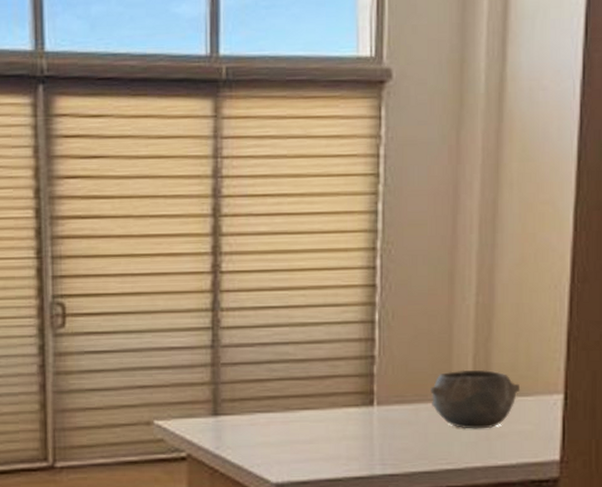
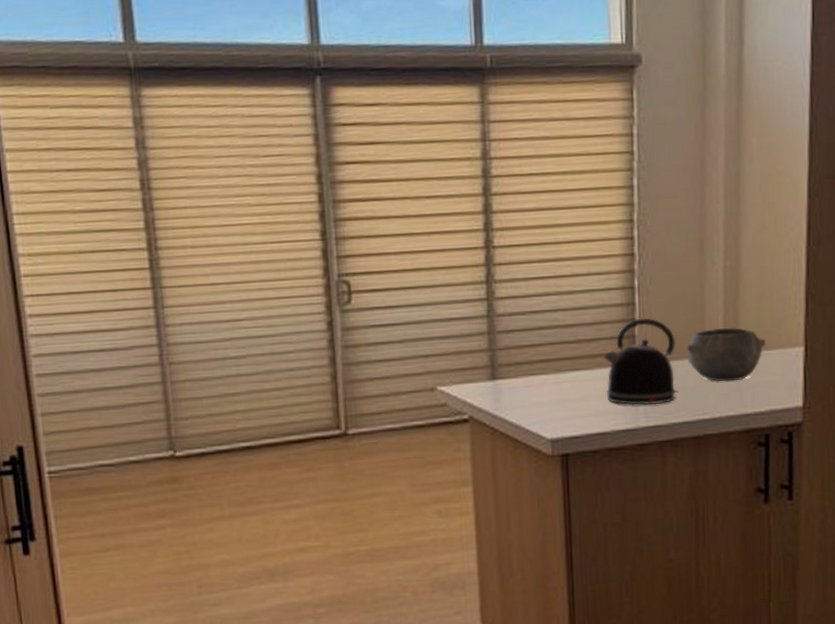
kettle: none [337,355,419,451] -> present [603,317,678,406]

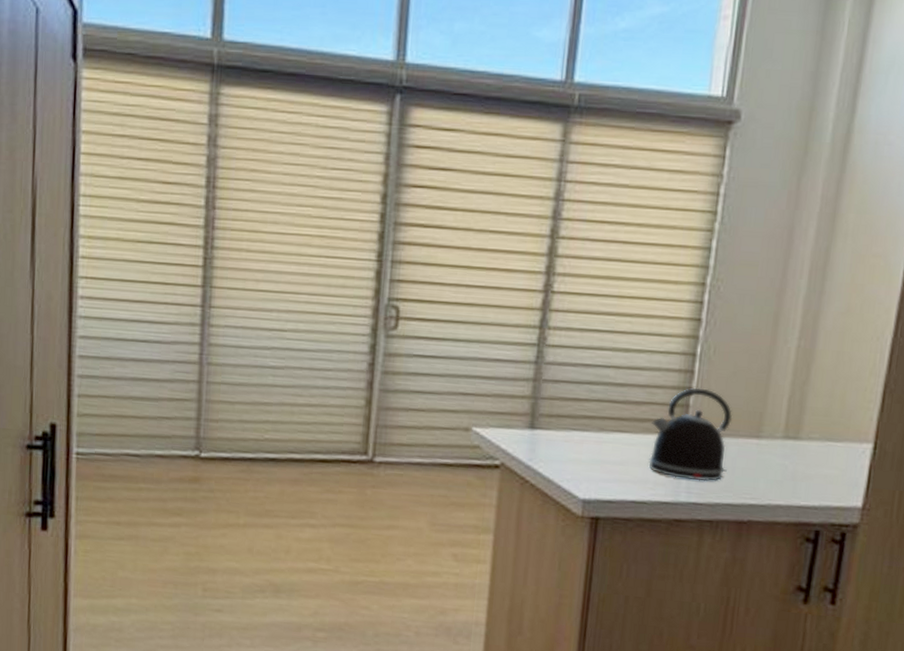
bowl: present [686,327,766,382] -> none [742,410,832,470]

